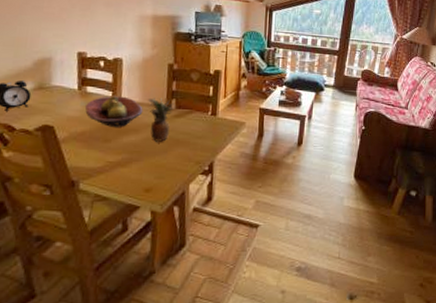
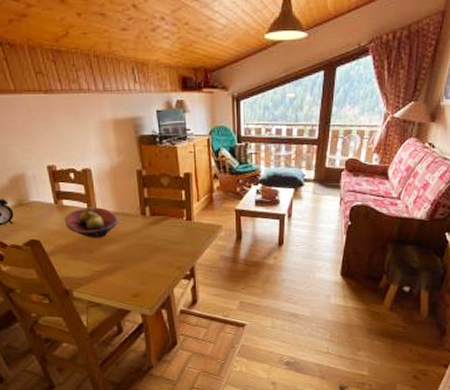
fruit: present [148,98,174,142] -> none [122,206,149,250]

